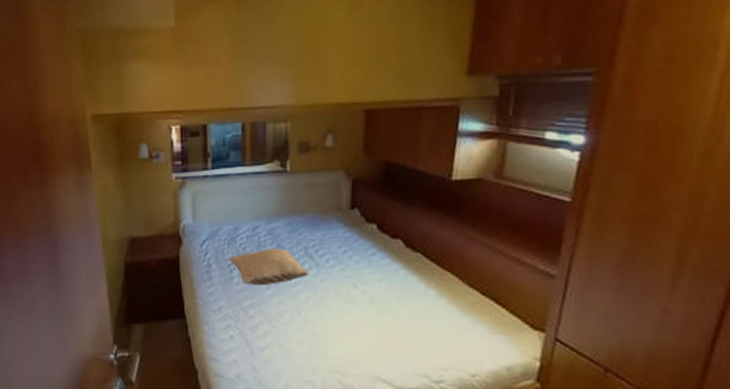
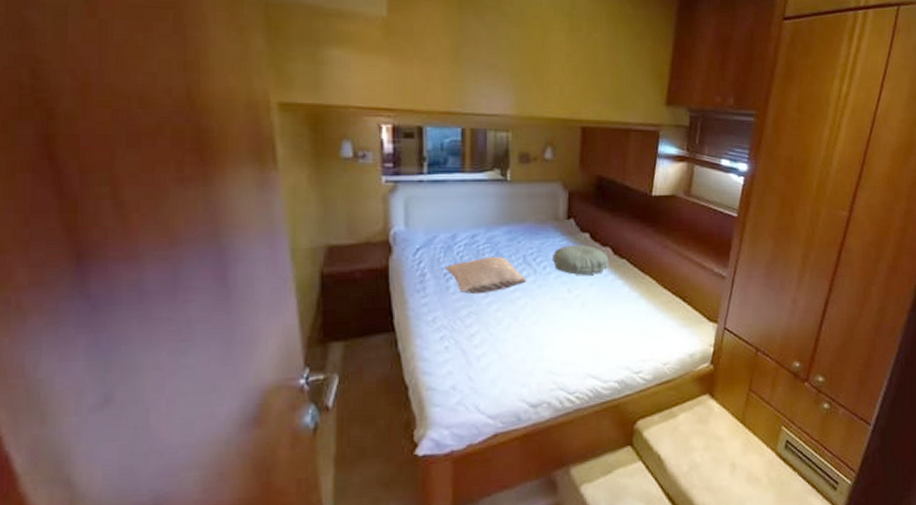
pillow: none [336,237,400,269] -> present [553,245,609,275]

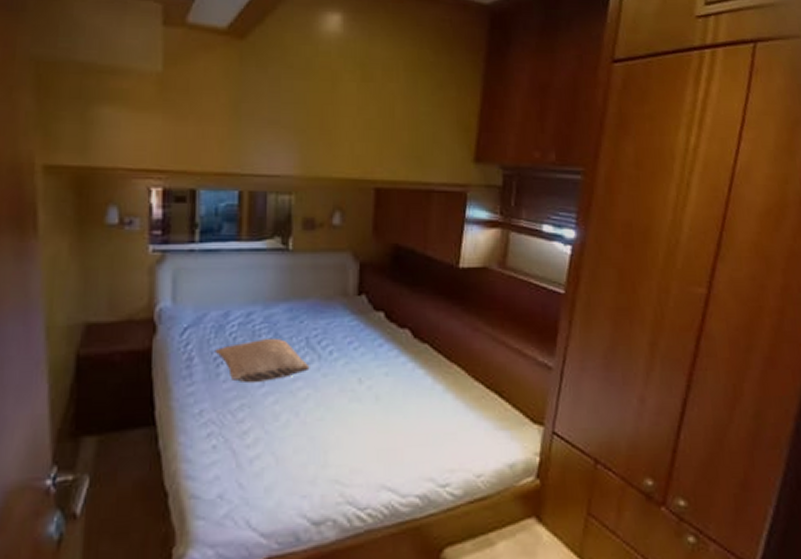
pillow: present [553,245,609,275] -> none [341,326,408,362]

